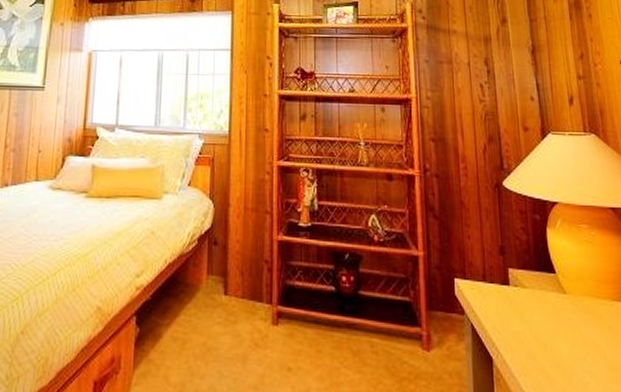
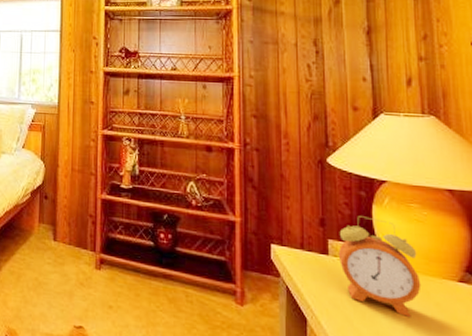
alarm clock: none [518,241,595,345] -> present [338,216,422,317]

